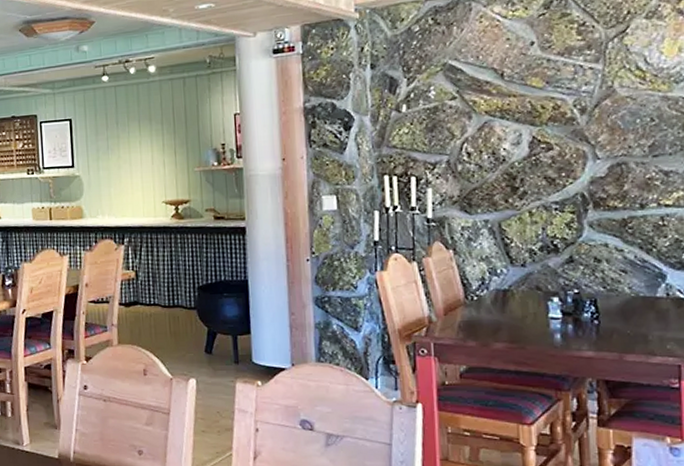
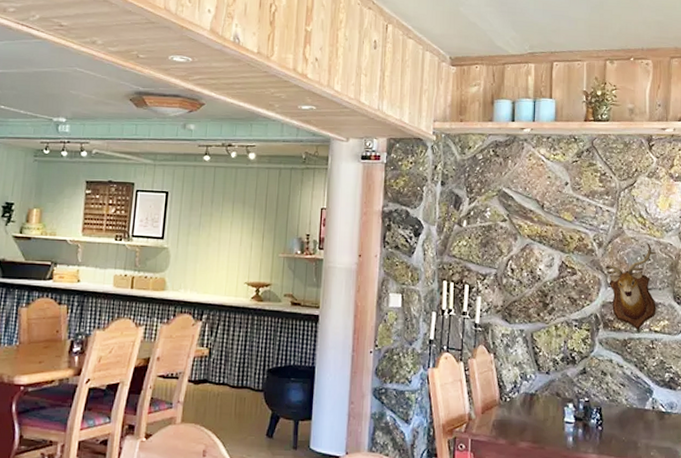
mounted trophy: none [592,100,667,206] -> present [605,243,657,330]

